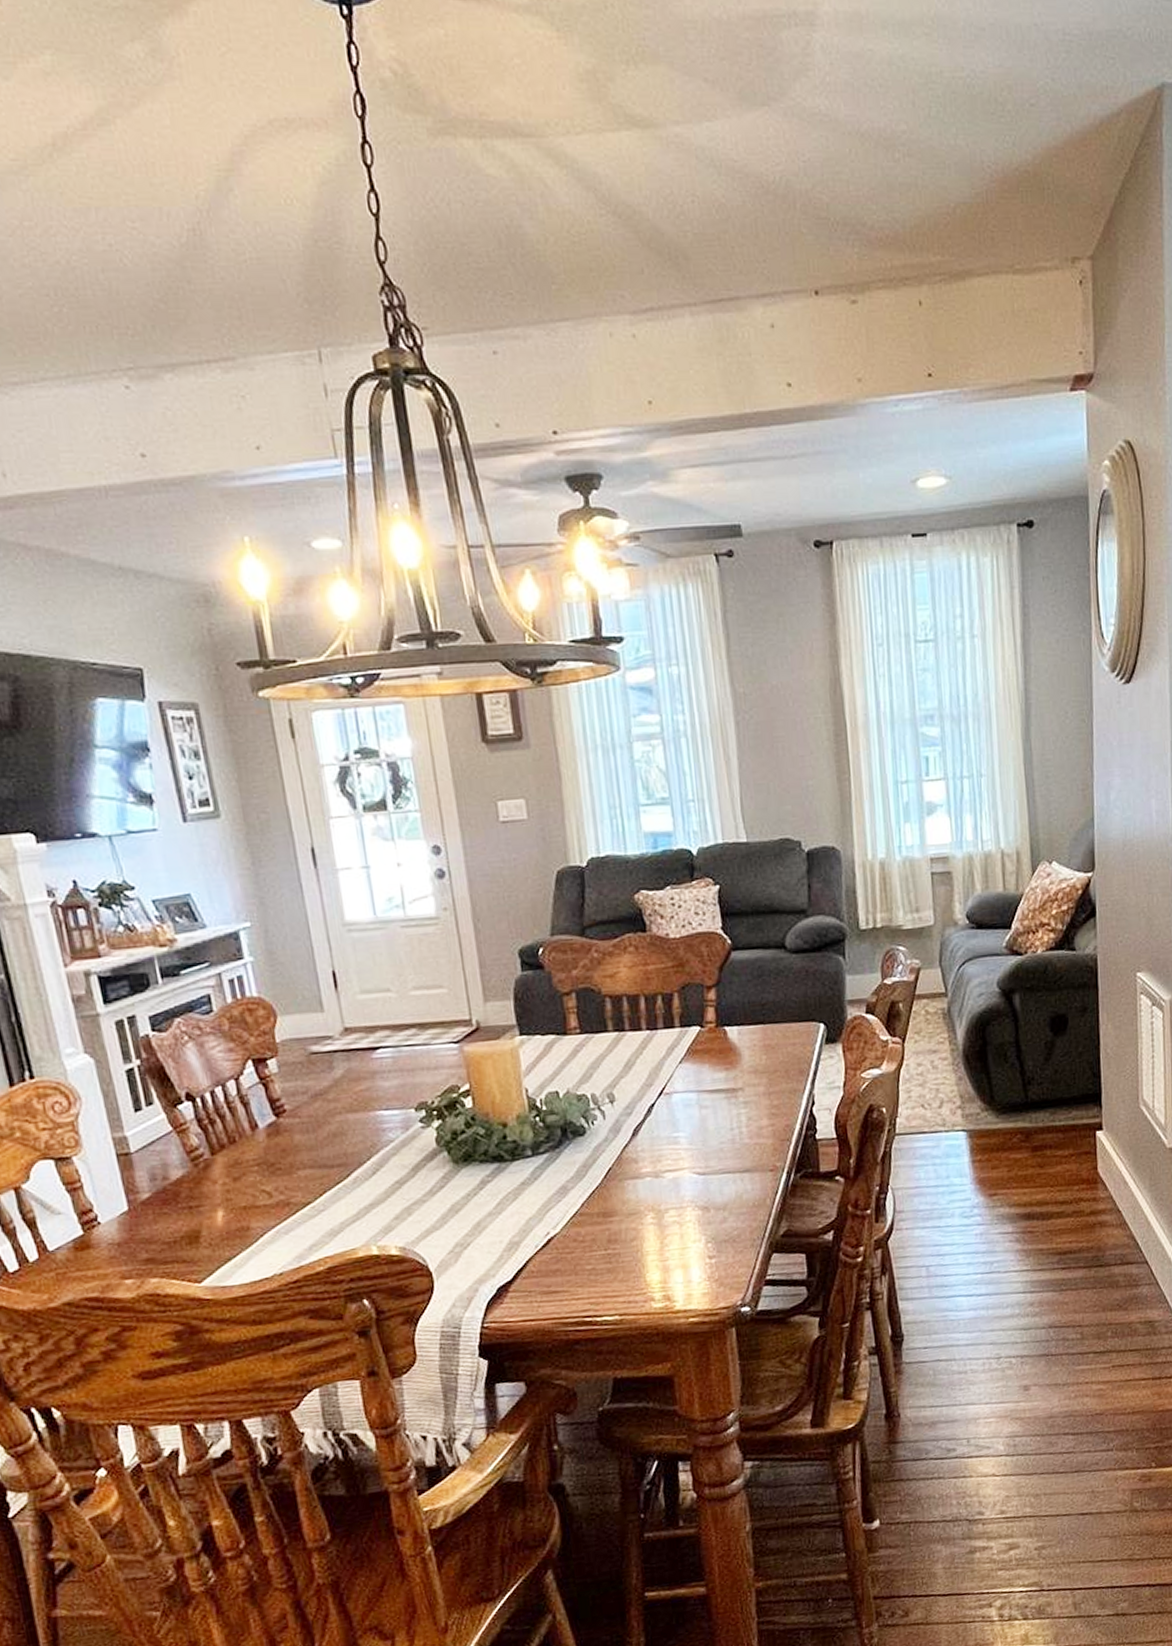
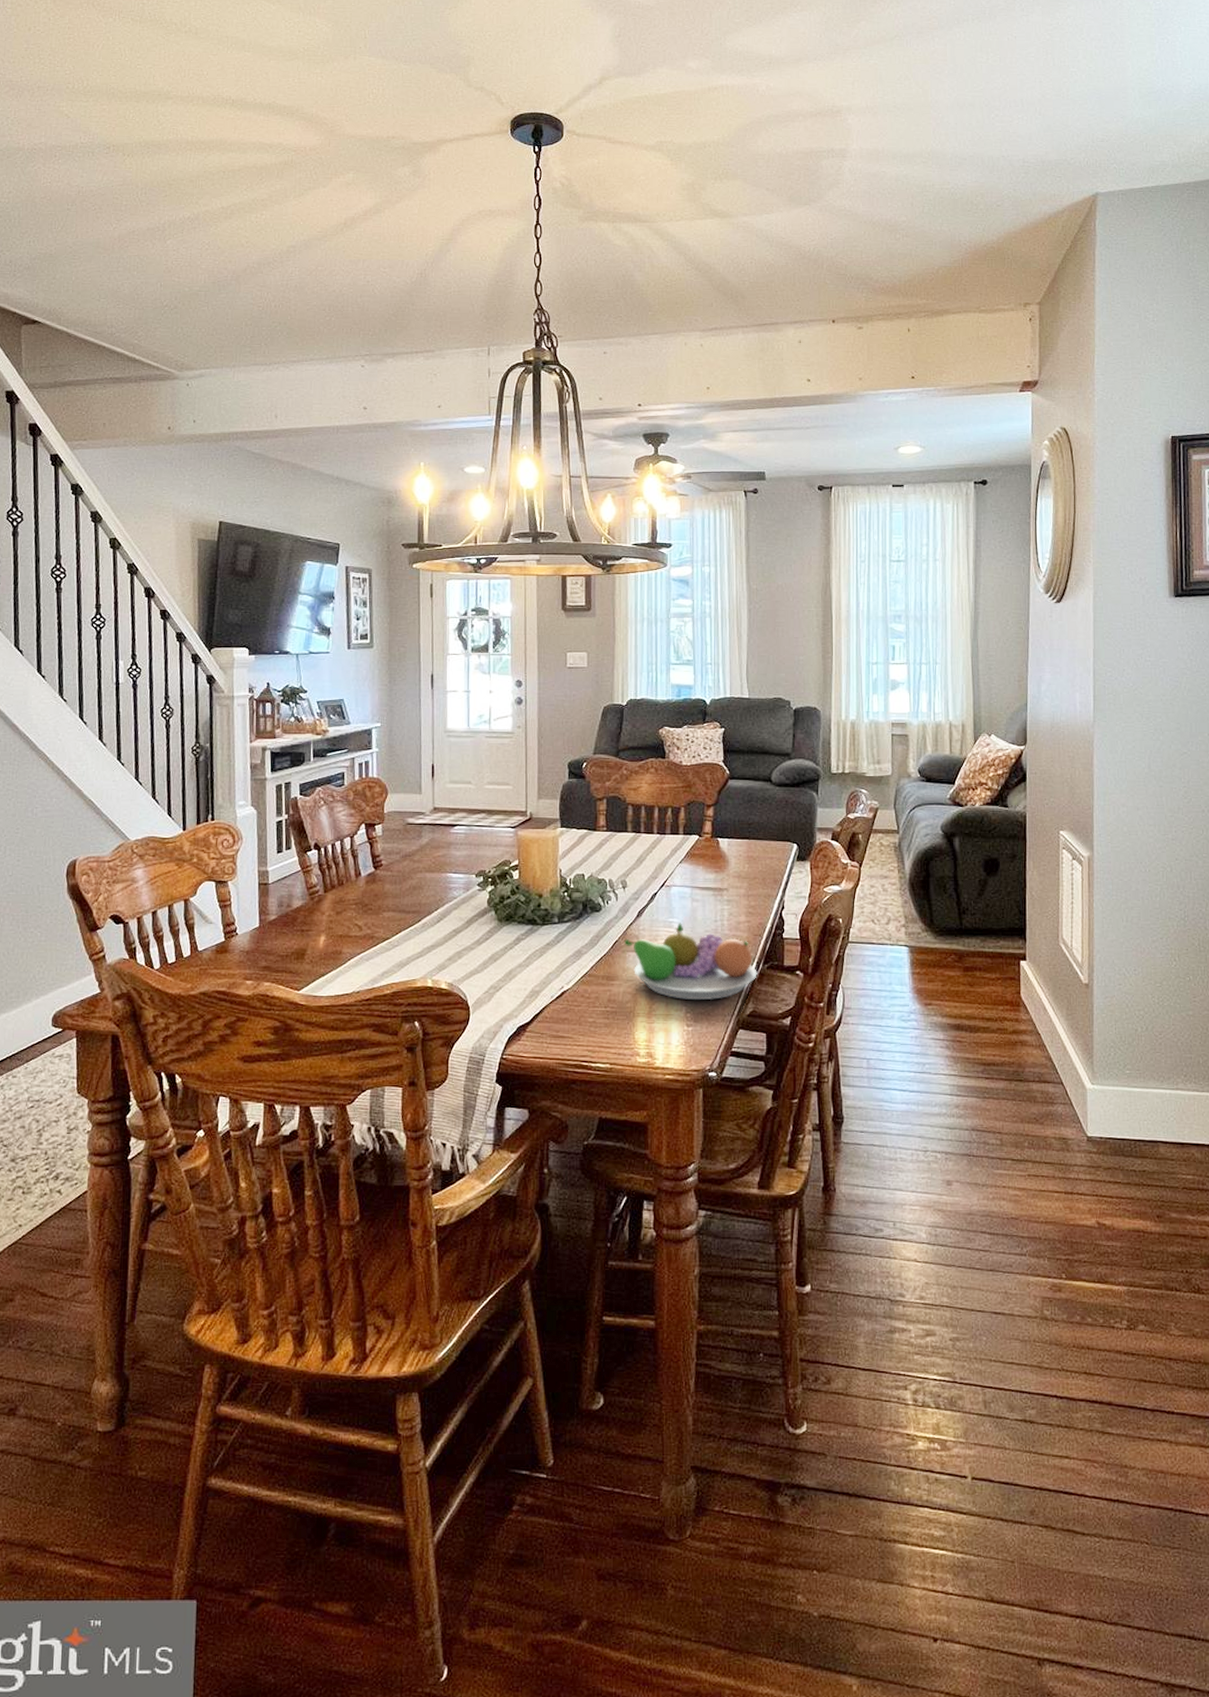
fruit bowl: none [620,1136,789,1228] -> present [624,923,757,1000]

